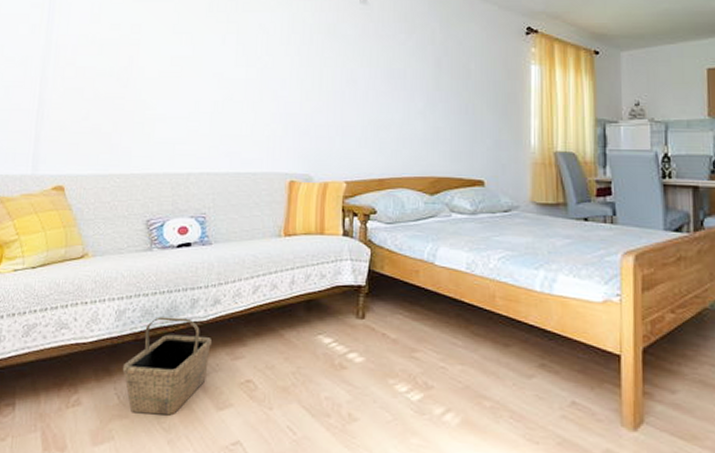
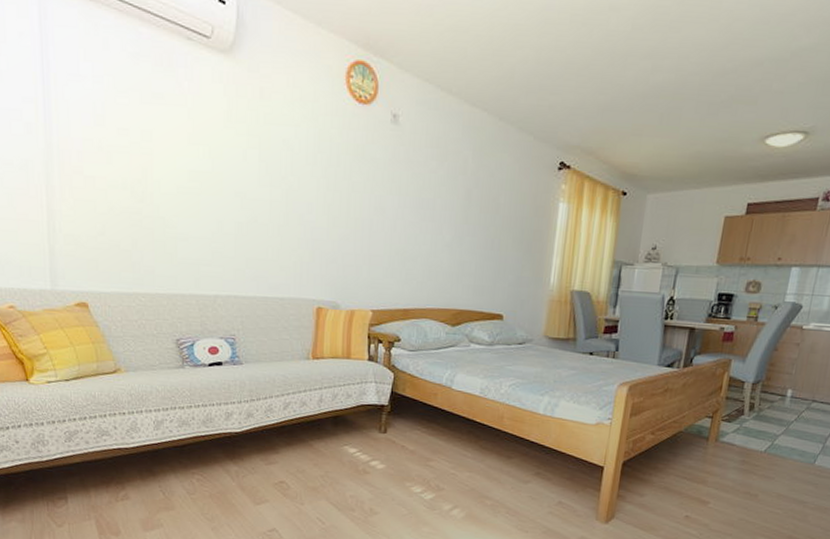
basket: present [122,316,213,416] -> none [165,427,248,509]

